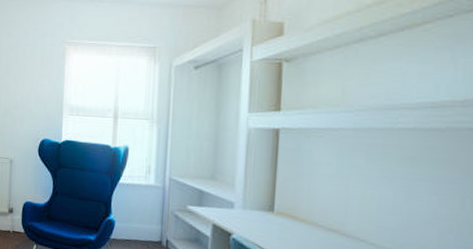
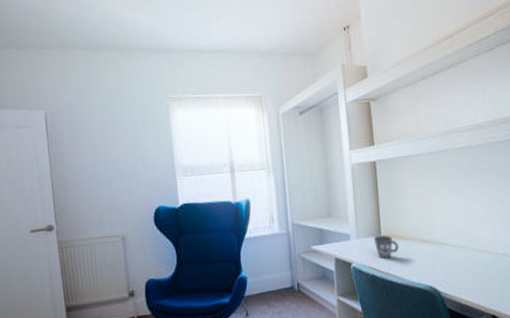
mug: none [263,211,296,240] -> present [373,234,399,259]

